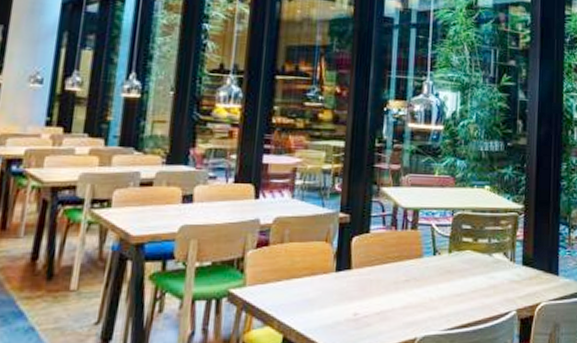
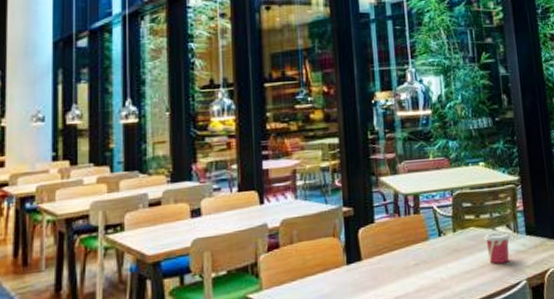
cup: none [478,258,506,291] -> present [483,231,511,264]

